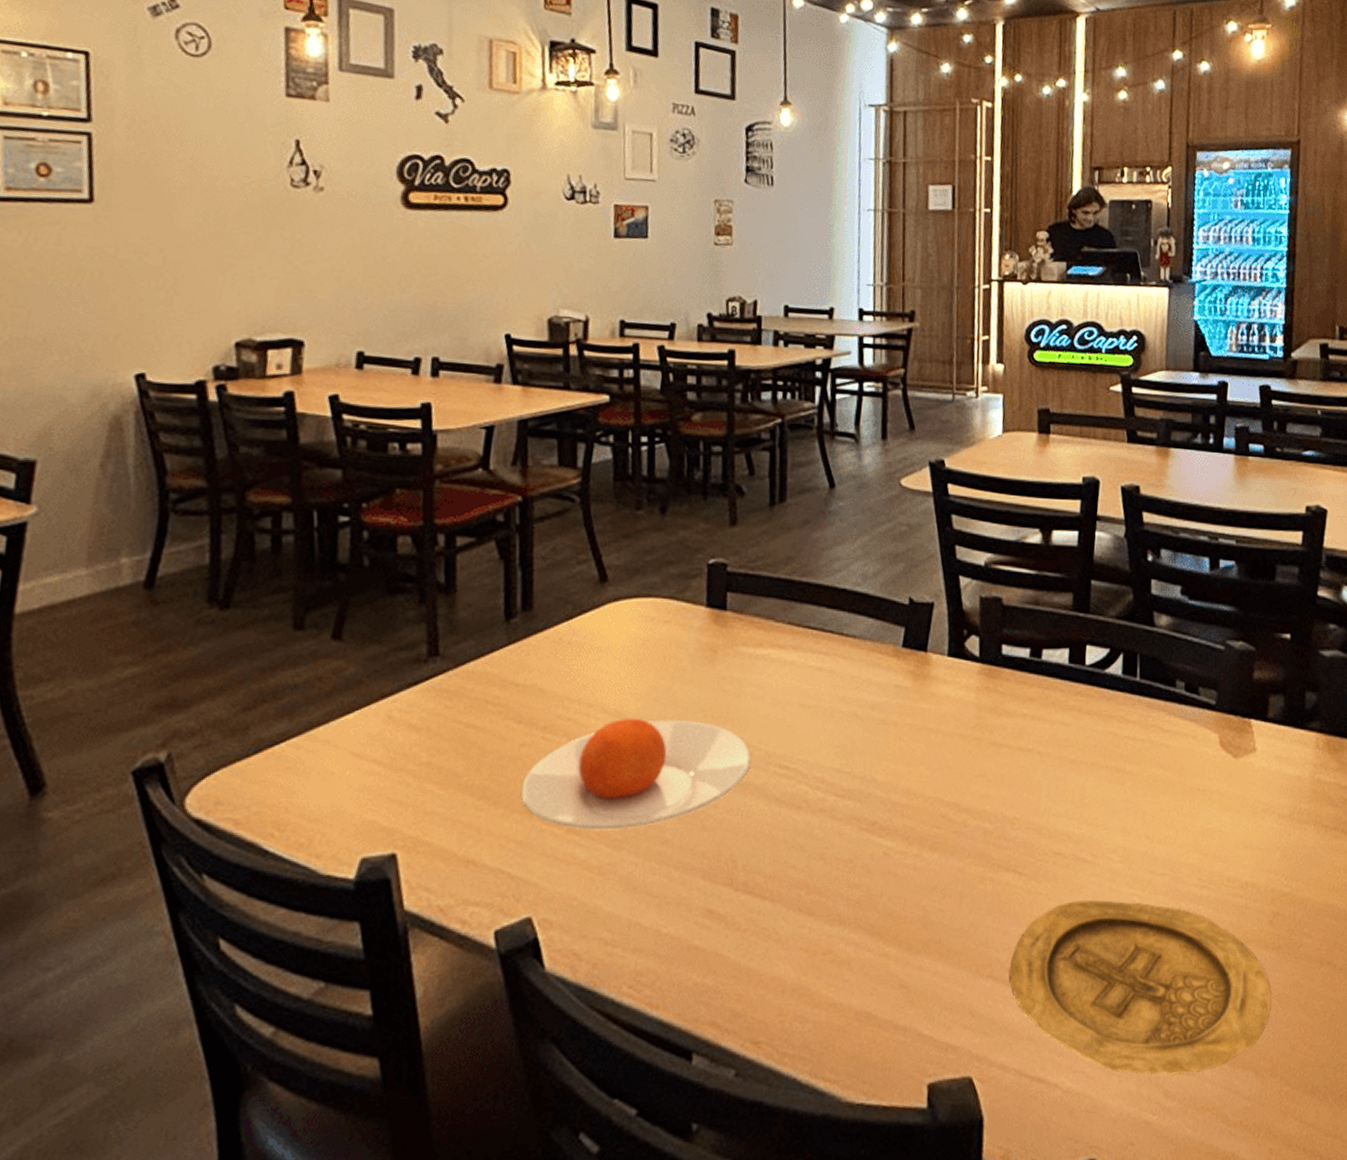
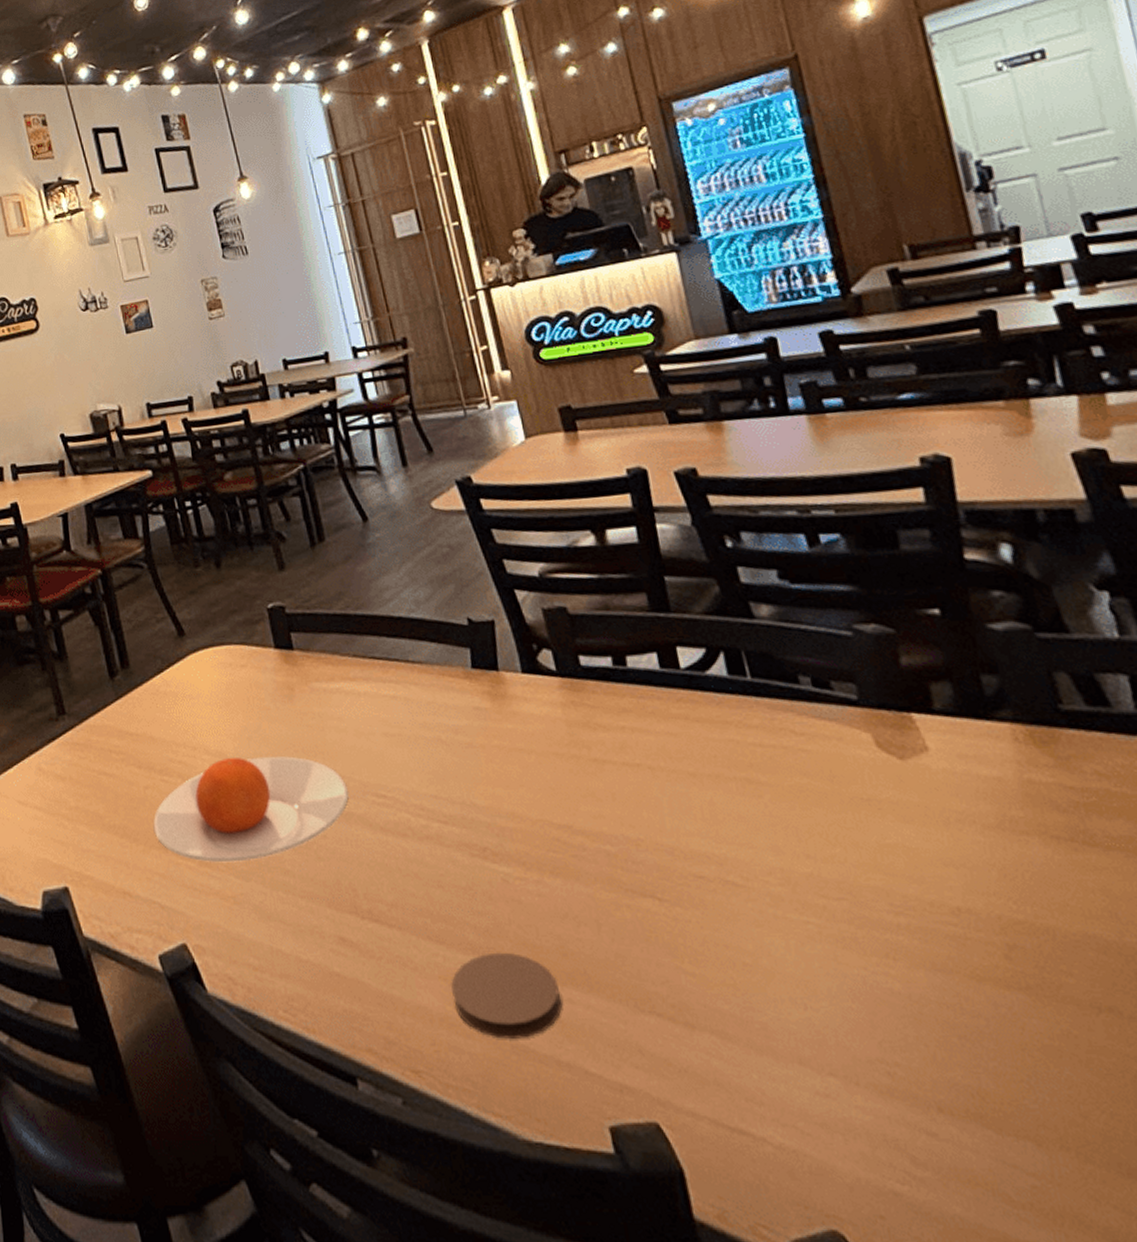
coaster: none [809,923,912,1006] -> present [451,952,562,1039]
plate: present [1009,900,1272,1075] -> none [672,929,1037,1138]

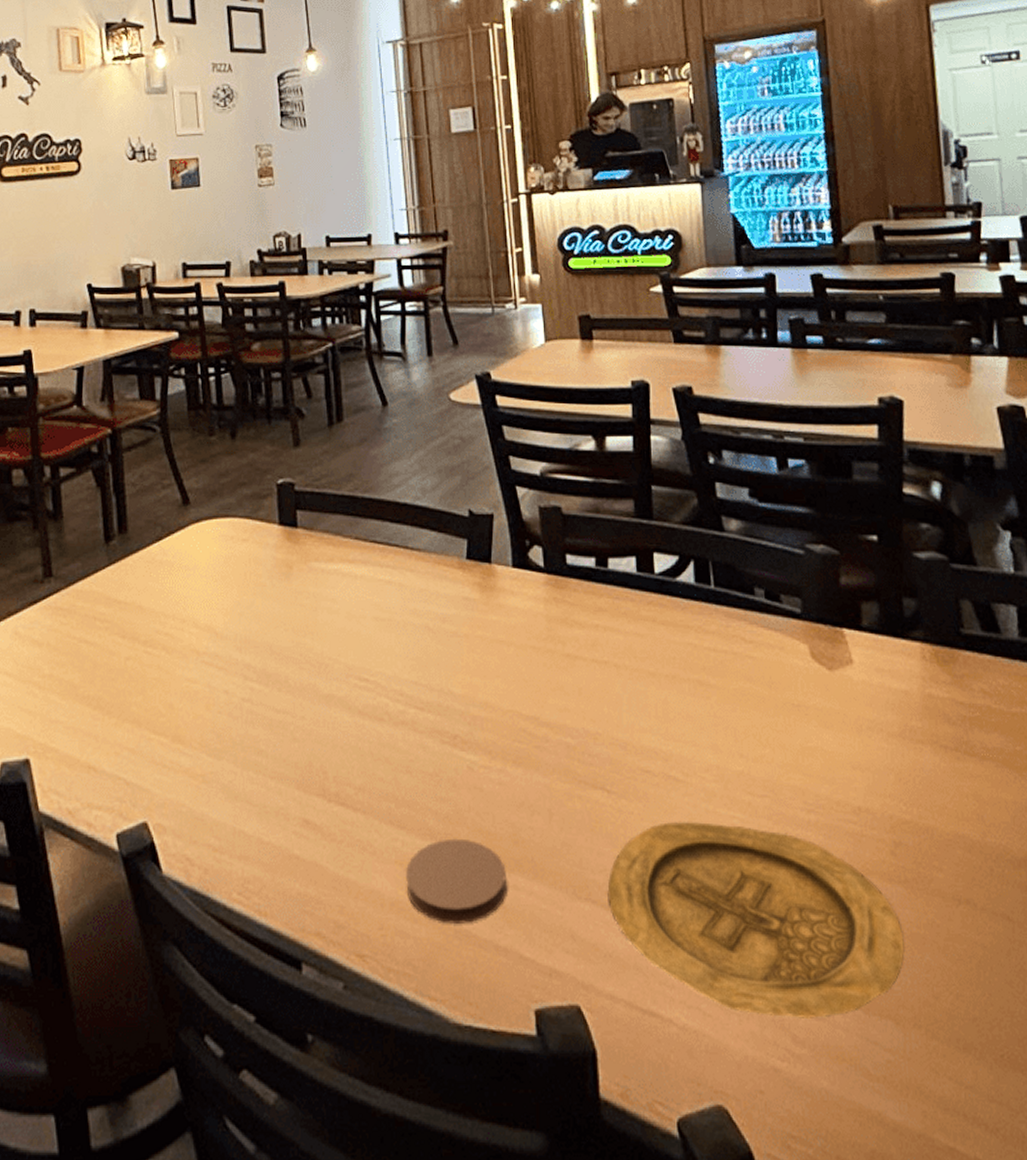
plate: present [153,756,349,863] -> none [129,633,332,740]
plate: none [672,929,1037,1138] -> present [607,822,904,1018]

